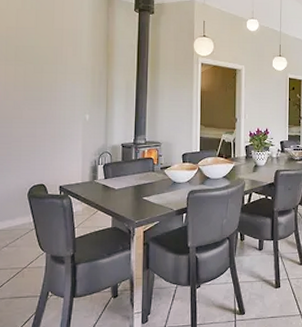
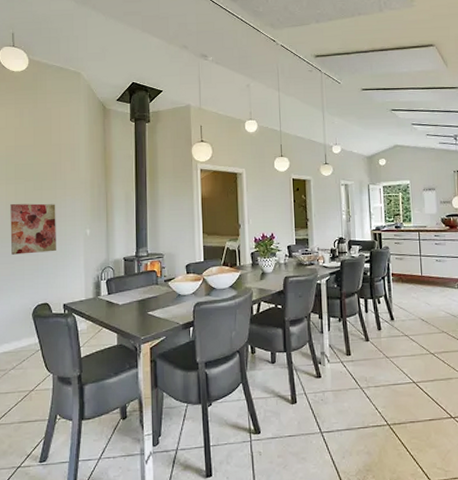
wall art: none [8,84,56,136] -> present [10,203,56,255]

